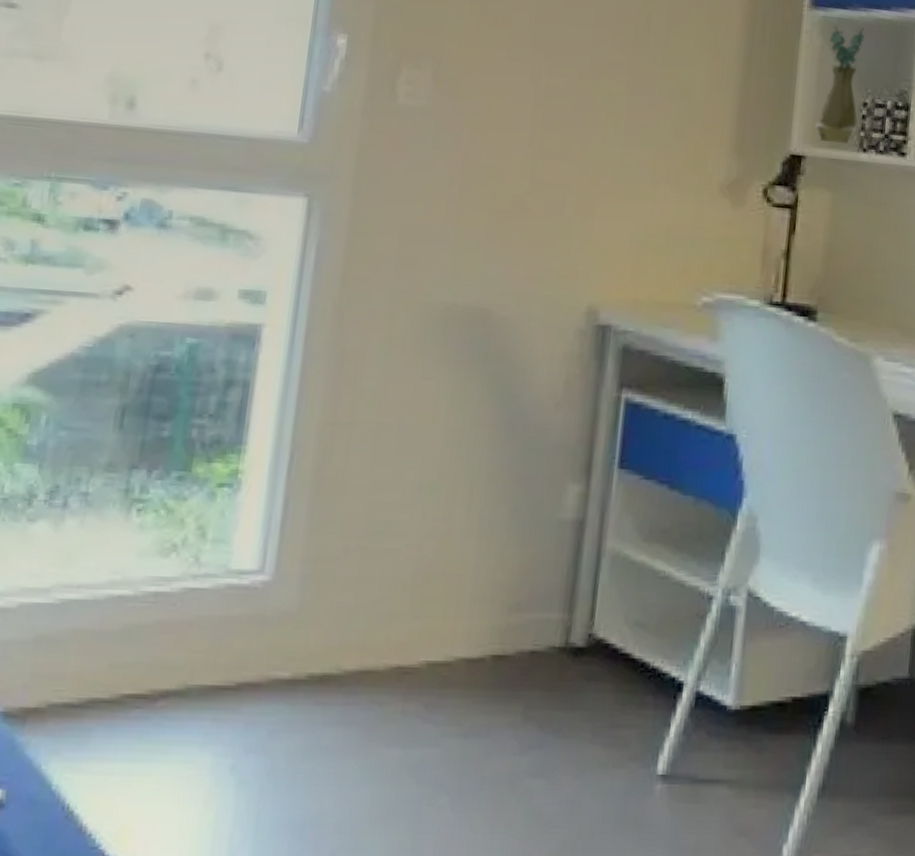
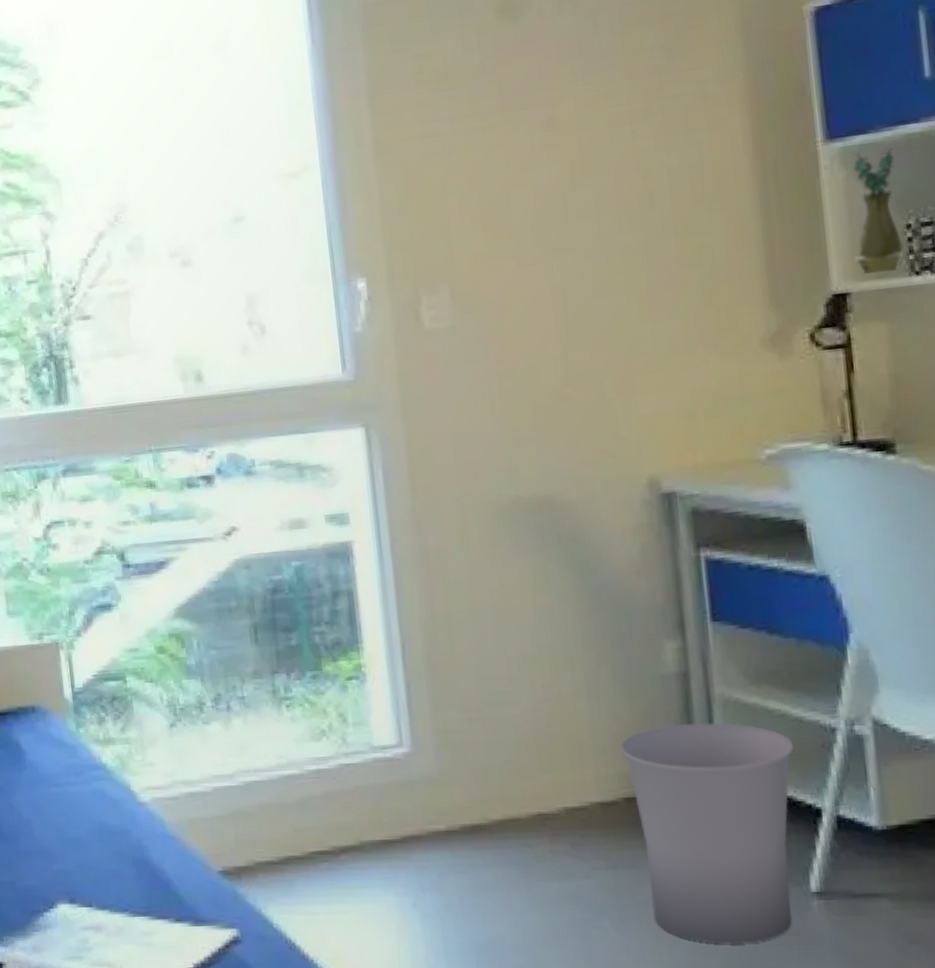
waste bin: none [495,577,670,832] -> present [620,723,793,945]

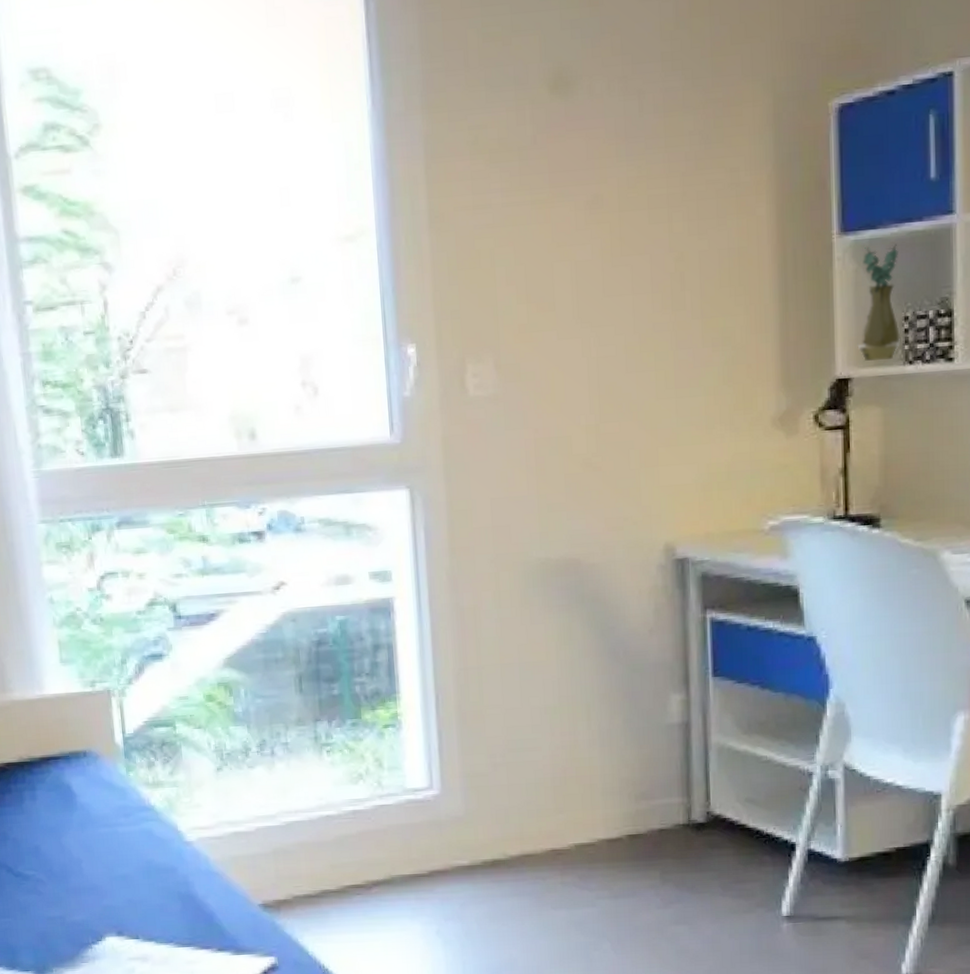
waste bin: present [620,723,793,945] -> none [627,768,775,963]

